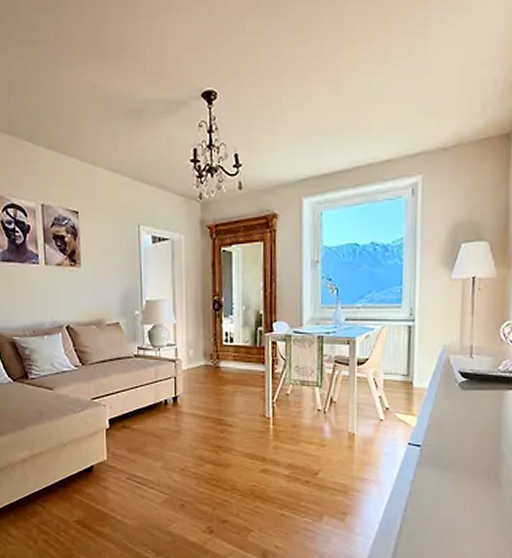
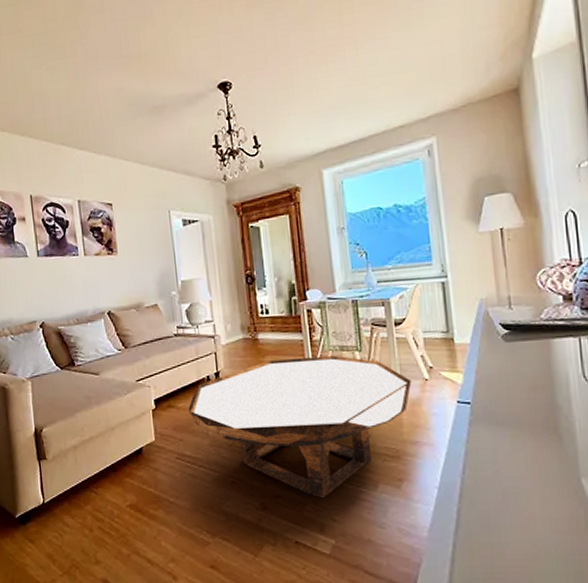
coffee table: none [143,389,367,525] -> present [188,355,412,498]

